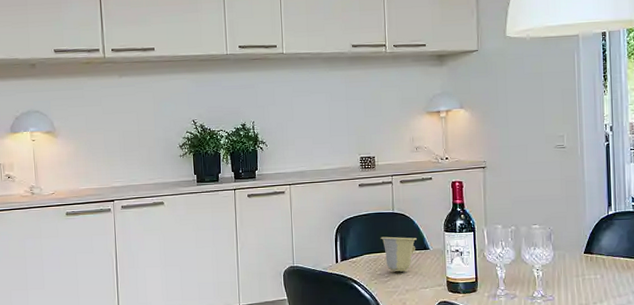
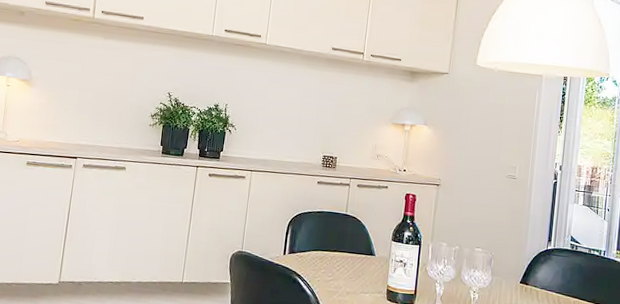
cup: present [380,236,417,272] -> none [330,236,365,274]

